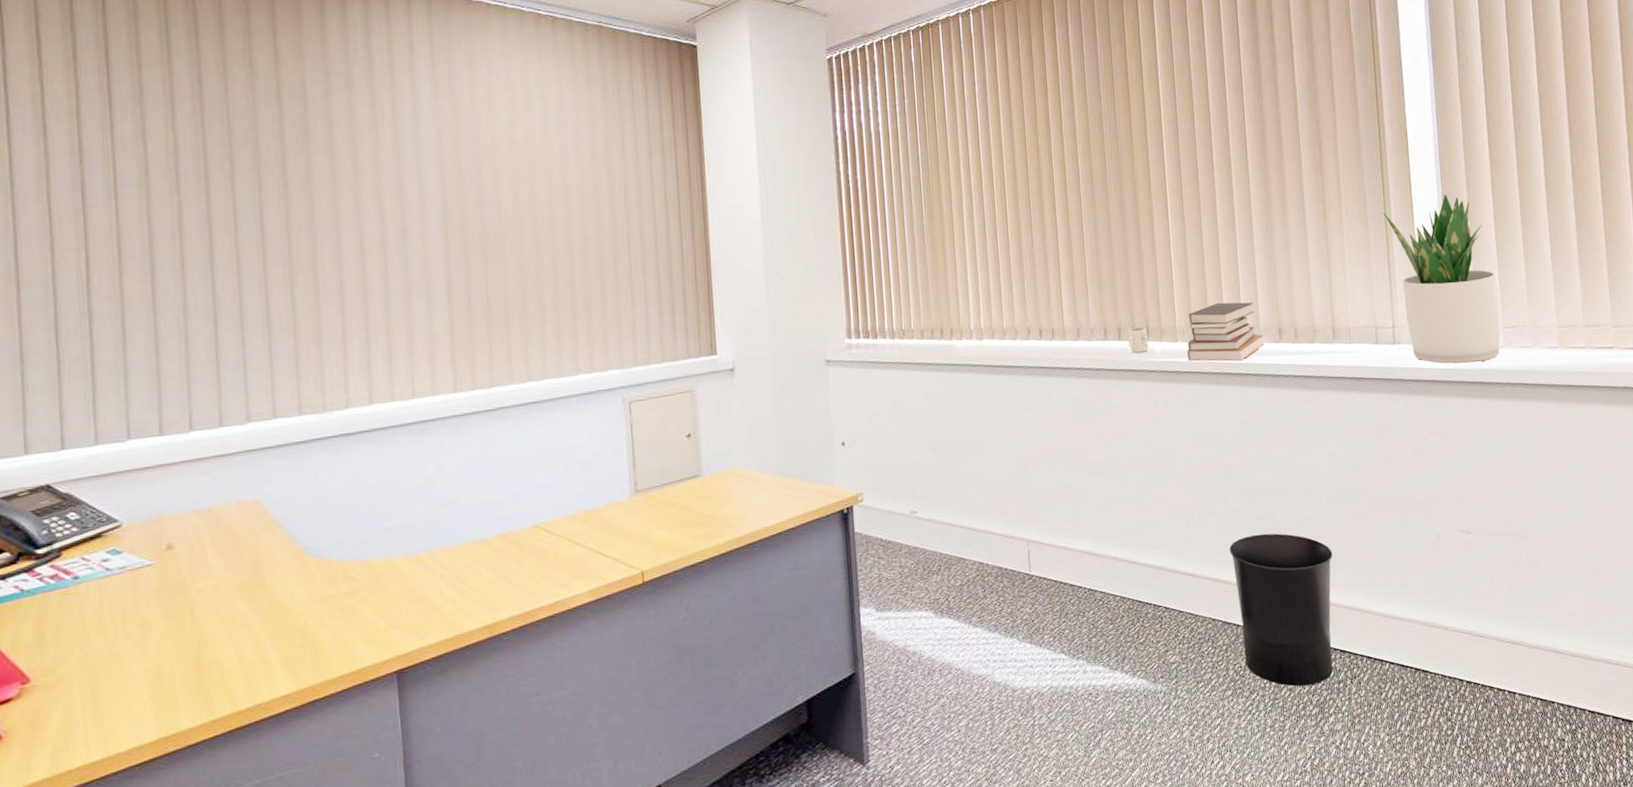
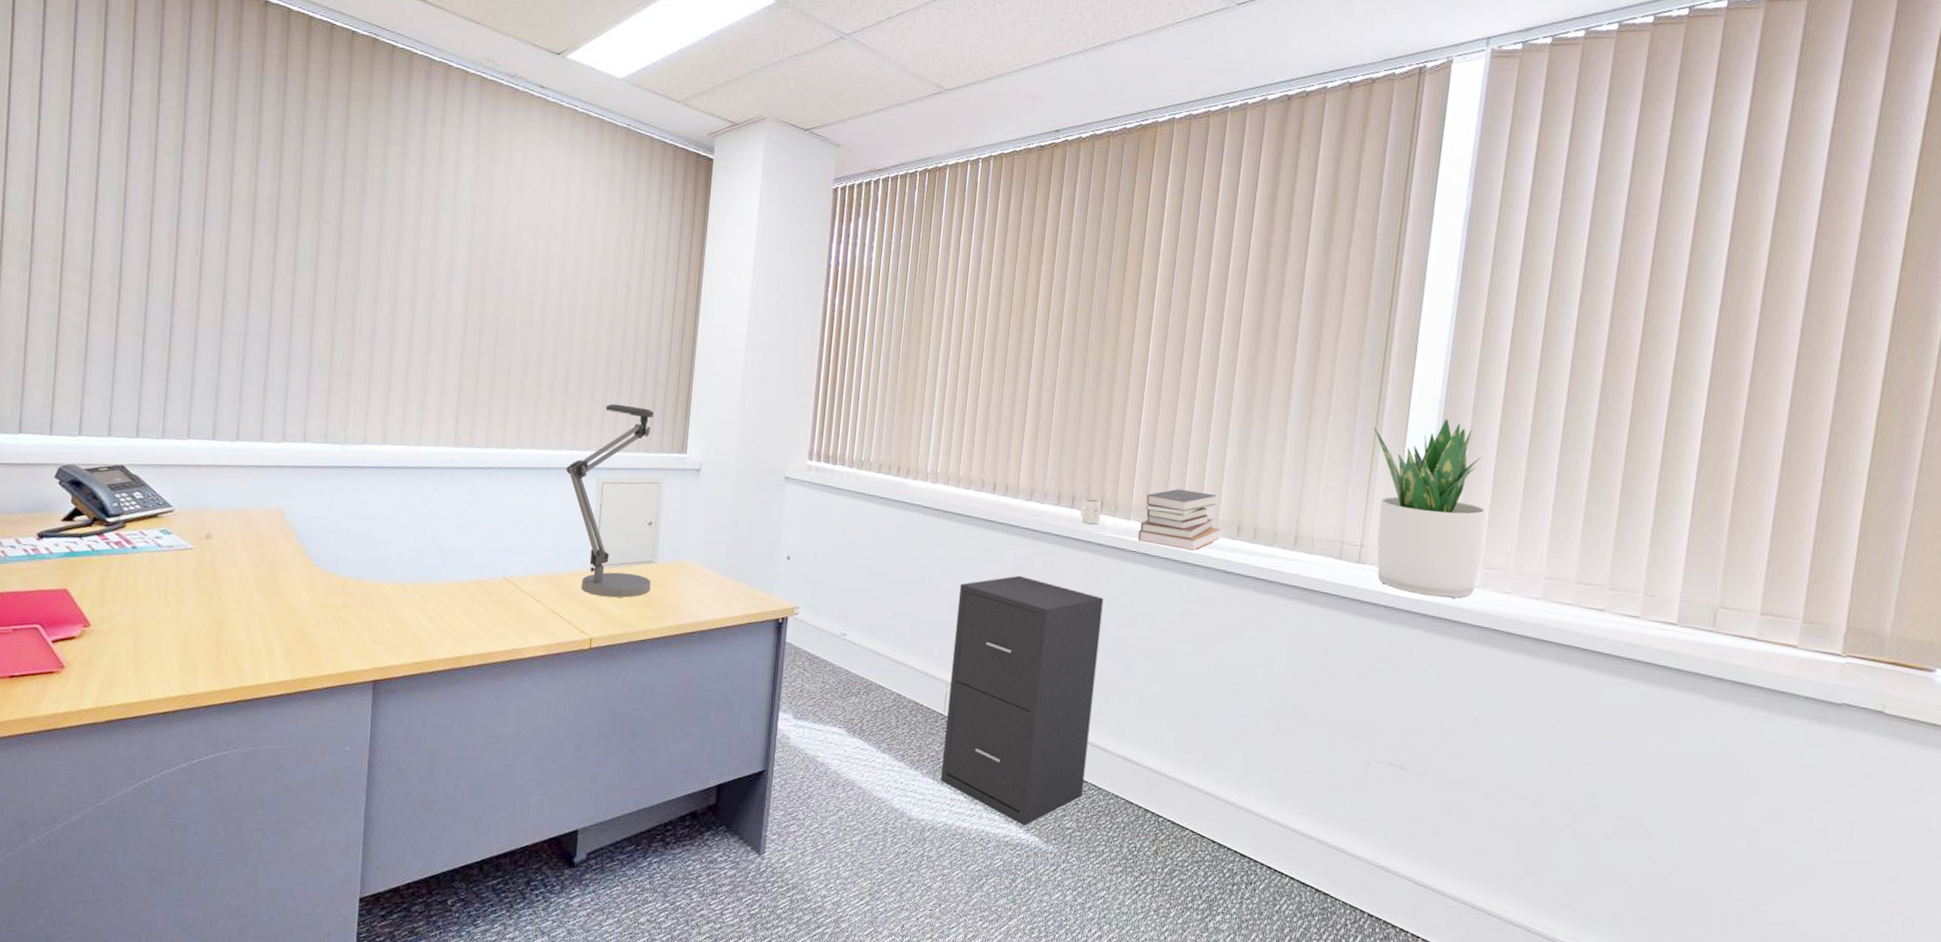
desk lamp: none [587,314,700,525] -> present [566,404,654,598]
filing cabinet: none [1023,417,1180,670] -> present [941,575,1104,826]
waste bin: present [1229,533,1333,687] -> none [1140,723,1251,881]

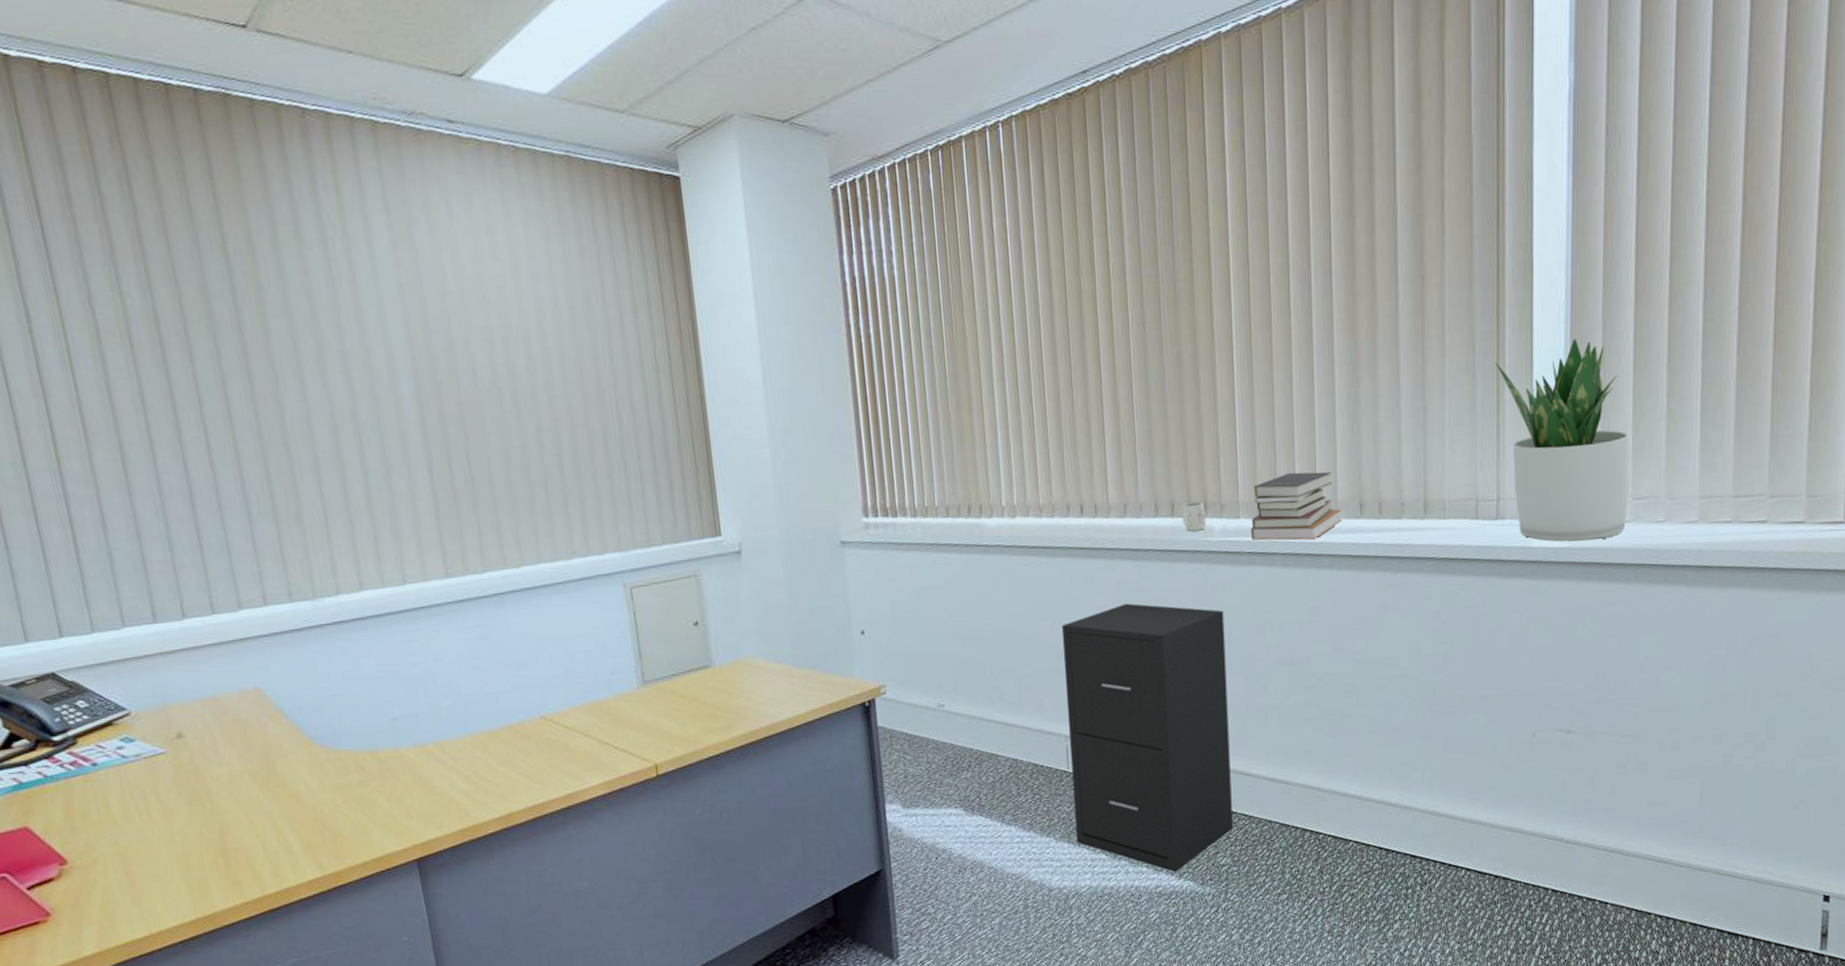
desk lamp: present [566,404,654,598] -> none [585,492,713,717]

